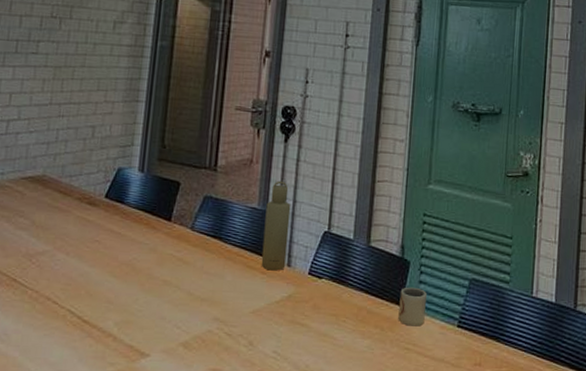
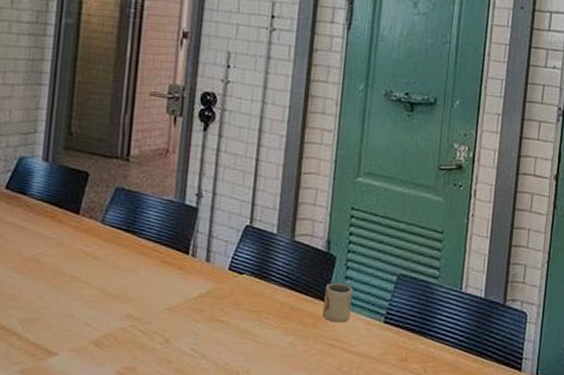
bottle: present [261,180,291,271] -> none [178,172,210,266]

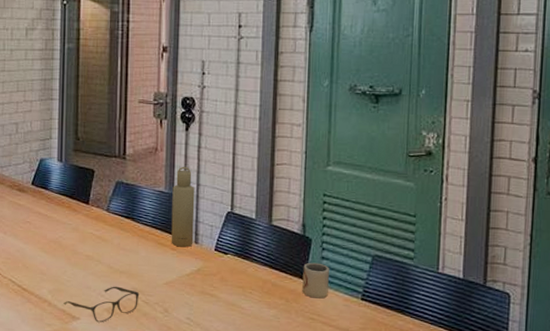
eyeglasses: none [38,313,136,358] -> present [64,286,140,323]
bottle: none [178,172,210,266] -> present [171,166,195,248]

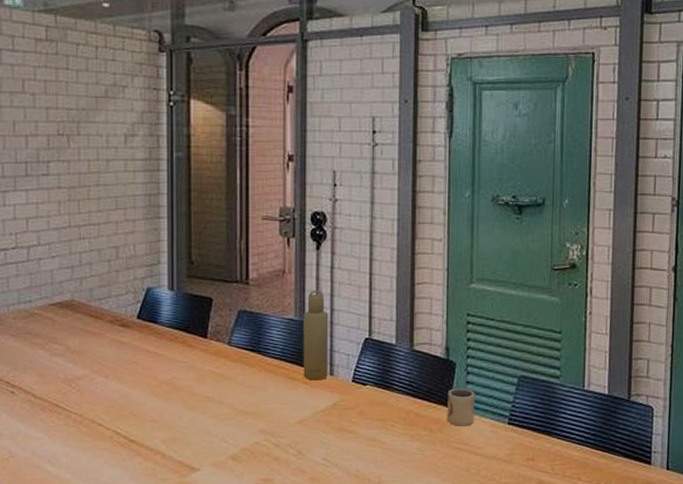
eyeglasses: present [64,286,140,323] -> none [180,429,269,472]

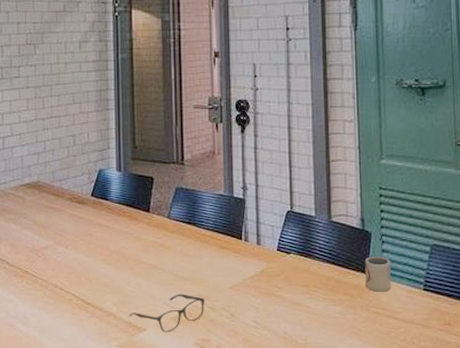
eyeglasses: none [180,429,269,472] -> present [129,294,205,333]
bottle: present [303,290,329,381] -> none [232,168,256,250]

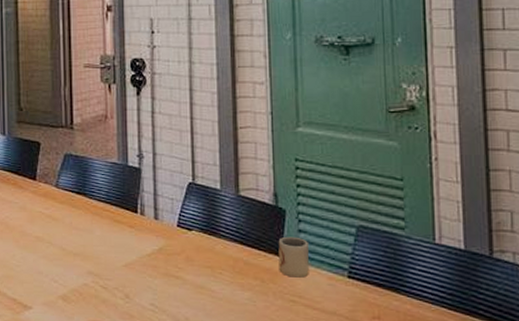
eyeglasses: present [129,294,205,333] -> none [14,270,97,312]

